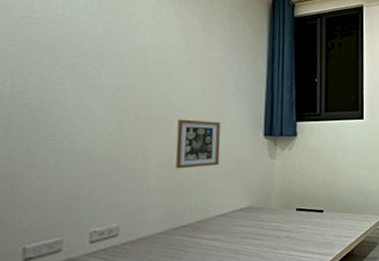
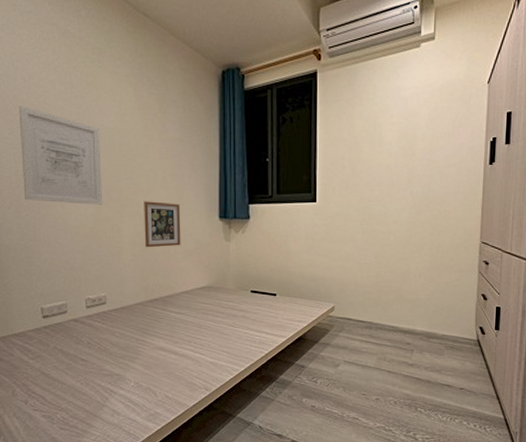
wall art: none [19,17,131,124] -> present [18,106,102,205]

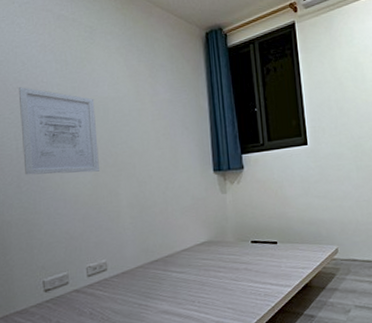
picture frame: present [144,201,181,248] -> none [139,161,178,209]

